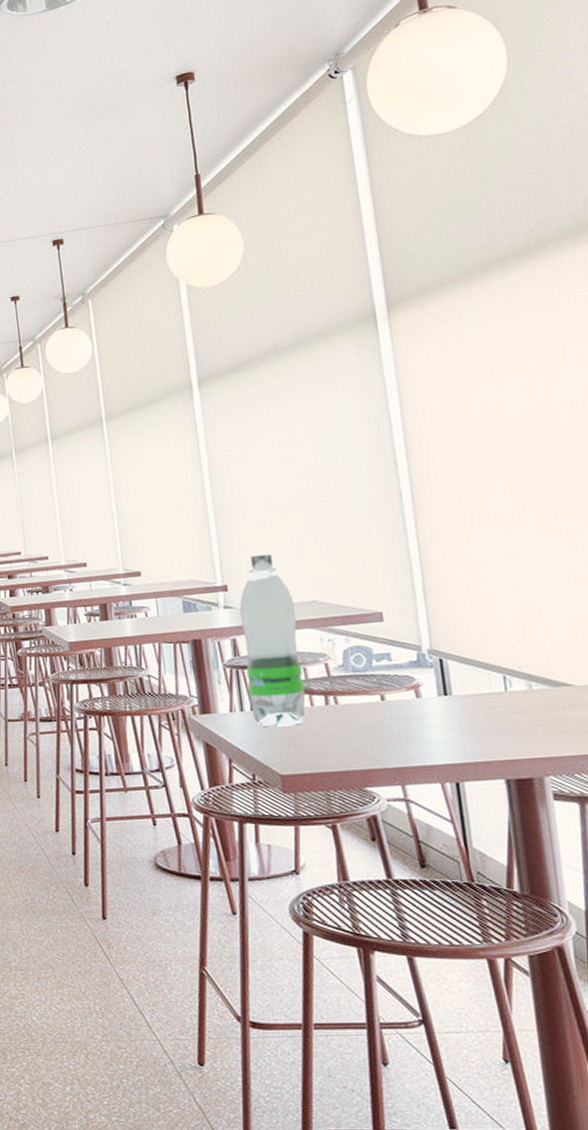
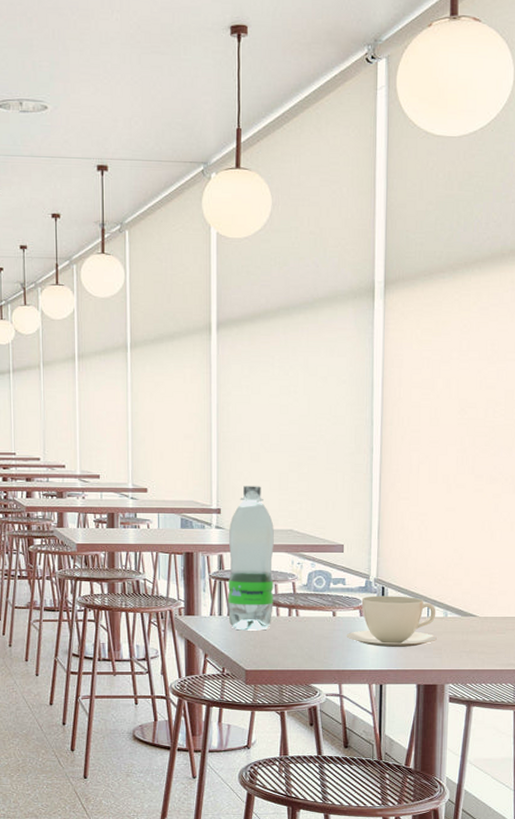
teacup: none [401,668,524,735] -> present [346,596,438,647]

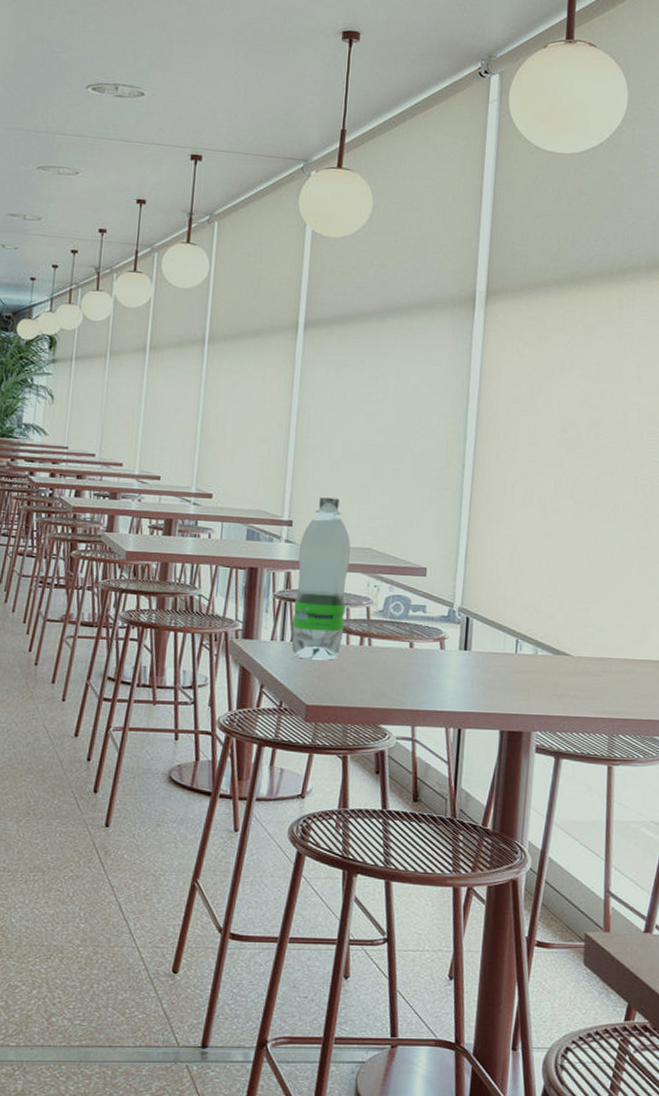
teacup: present [346,596,438,647] -> none [423,626,526,687]

